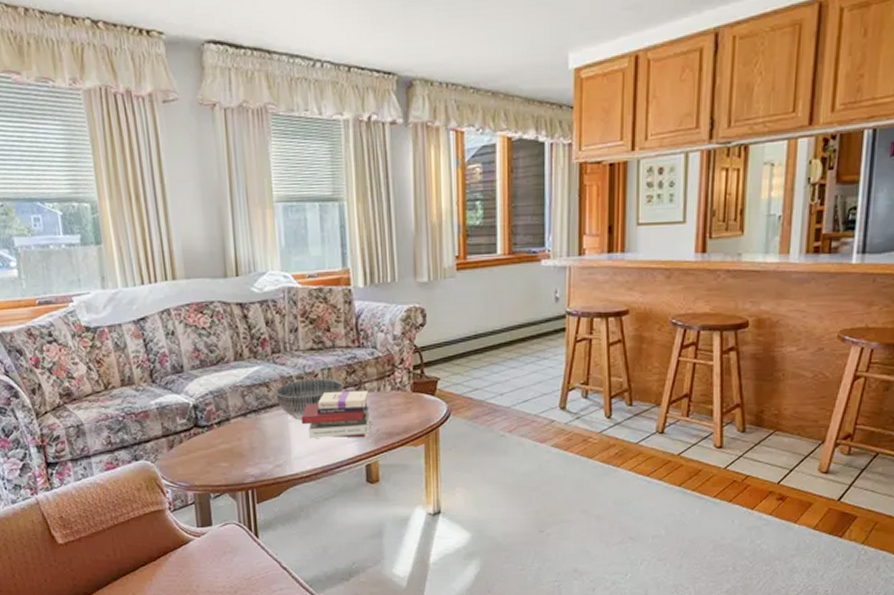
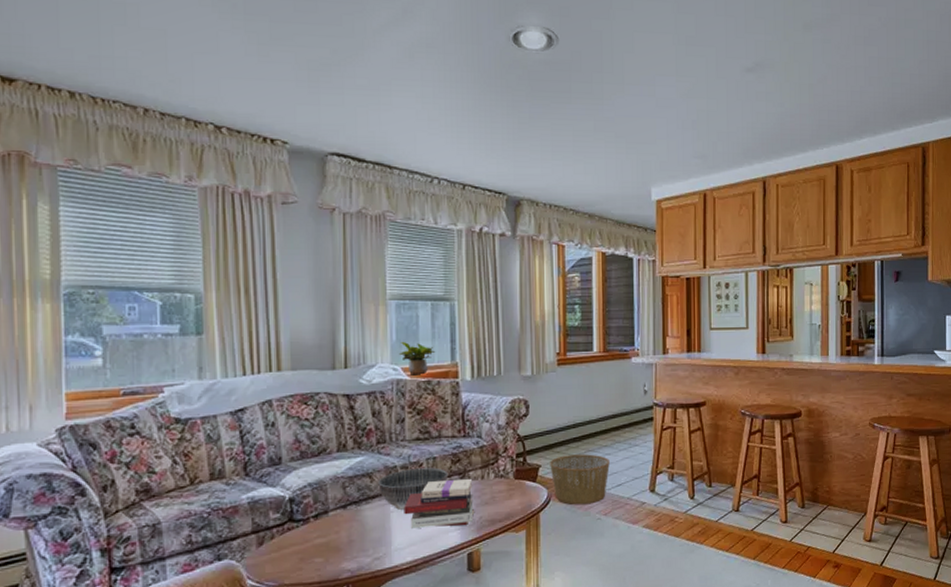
potted plant: none [288,247,326,283] -> present [398,342,436,375]
basket: none [449,367,515,421] -> present [550,454,610,505]

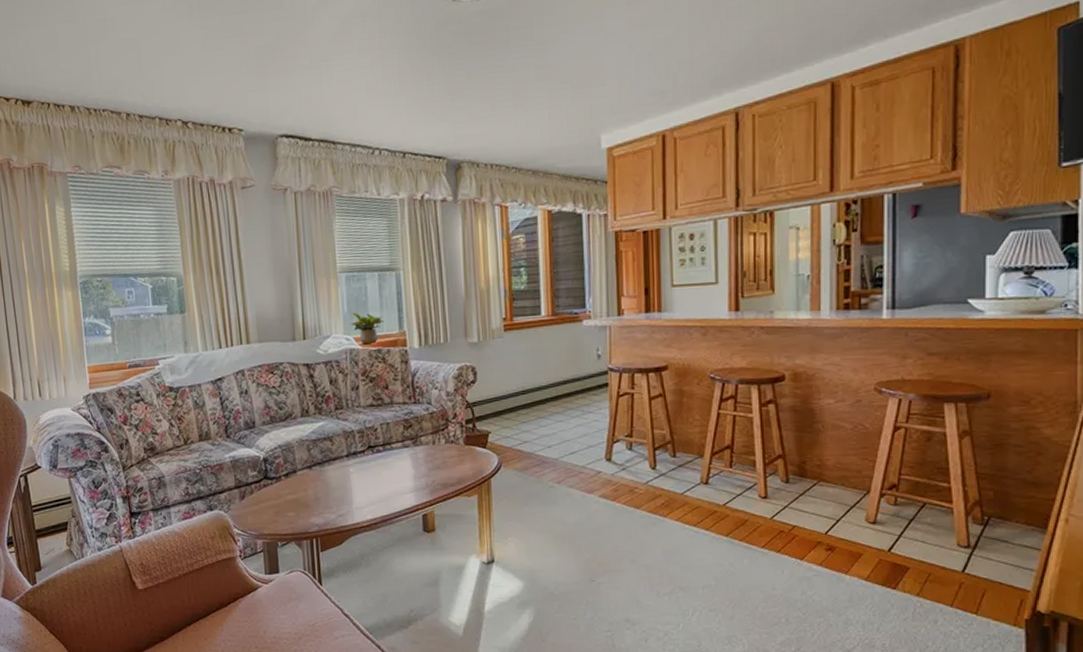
bowl: present [378,467,449,511] -> none [338,432,402,473]
books: present [404,478,475,528] -> none [362,443,428,489]
basket: present [550,454,610,505] -> none [499,421,562,472]

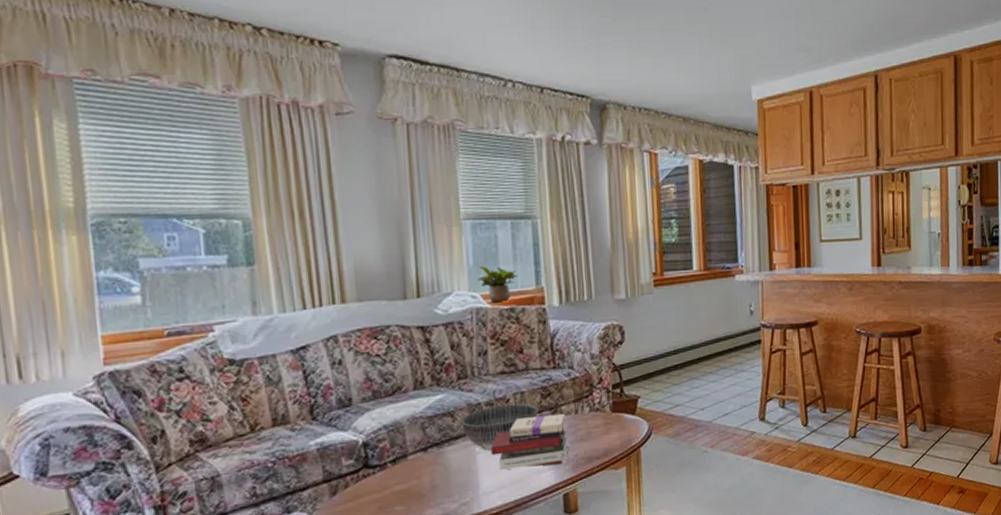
bowl: none [338,432,402,473] -> present [461,403,539,451]
books: none [362,443,428,489] -> present [491,413,570,470]

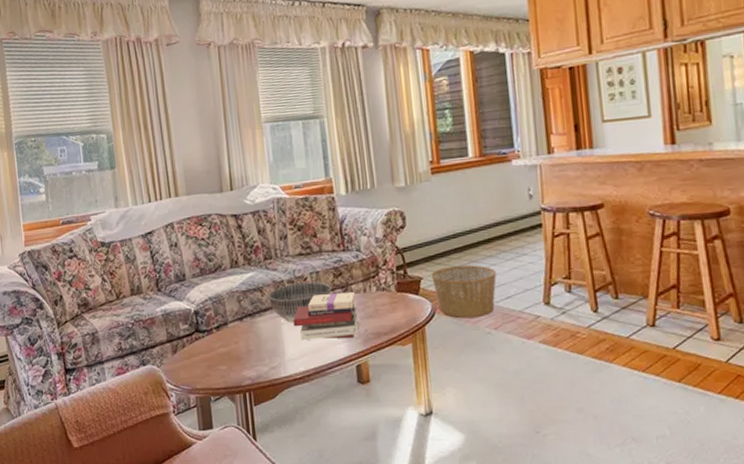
potted plant: present [477,266,519,303] -> none [276,162,310,194]
basket: none [649,382,715,438] -> present [431,265,497,319]

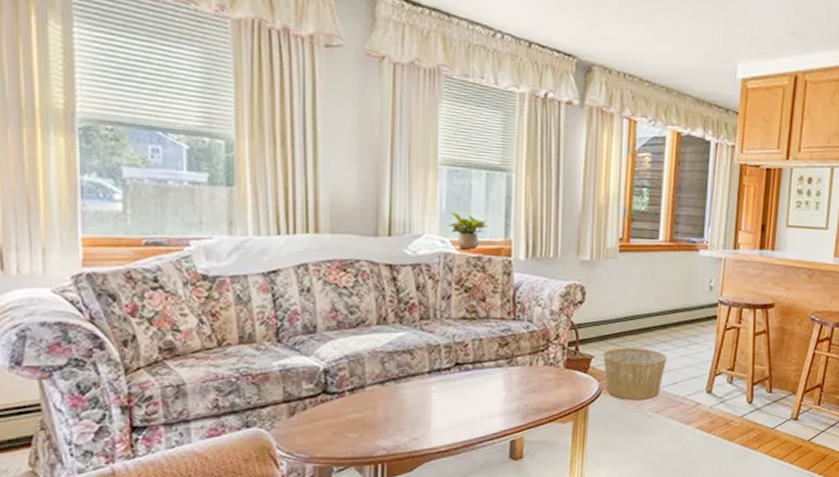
bowl: present [268,281,332,323] -> none [419,349,495,392]
potted plant: none [276,162,310,194] -> present [448,213,489,250]
books: present [293,291,360,340] -> none [445,363,521,411]

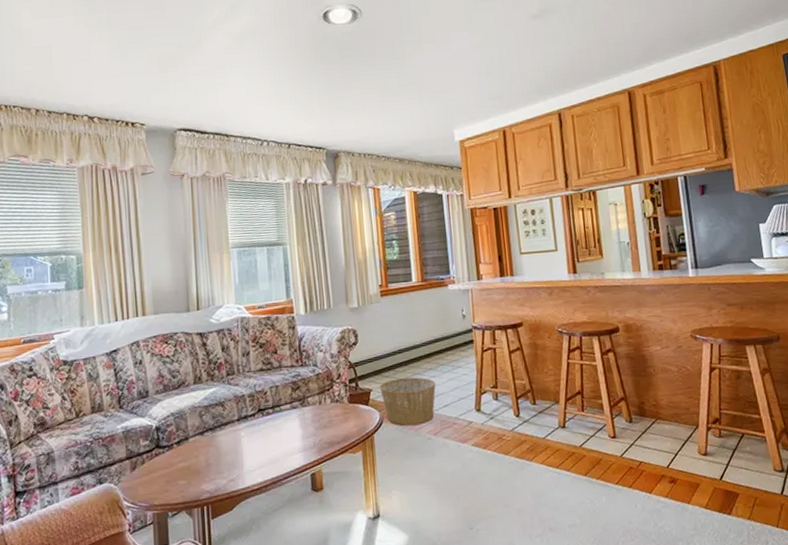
potted plant: present [448,213,489,250] -> none [241,284,273,313]

